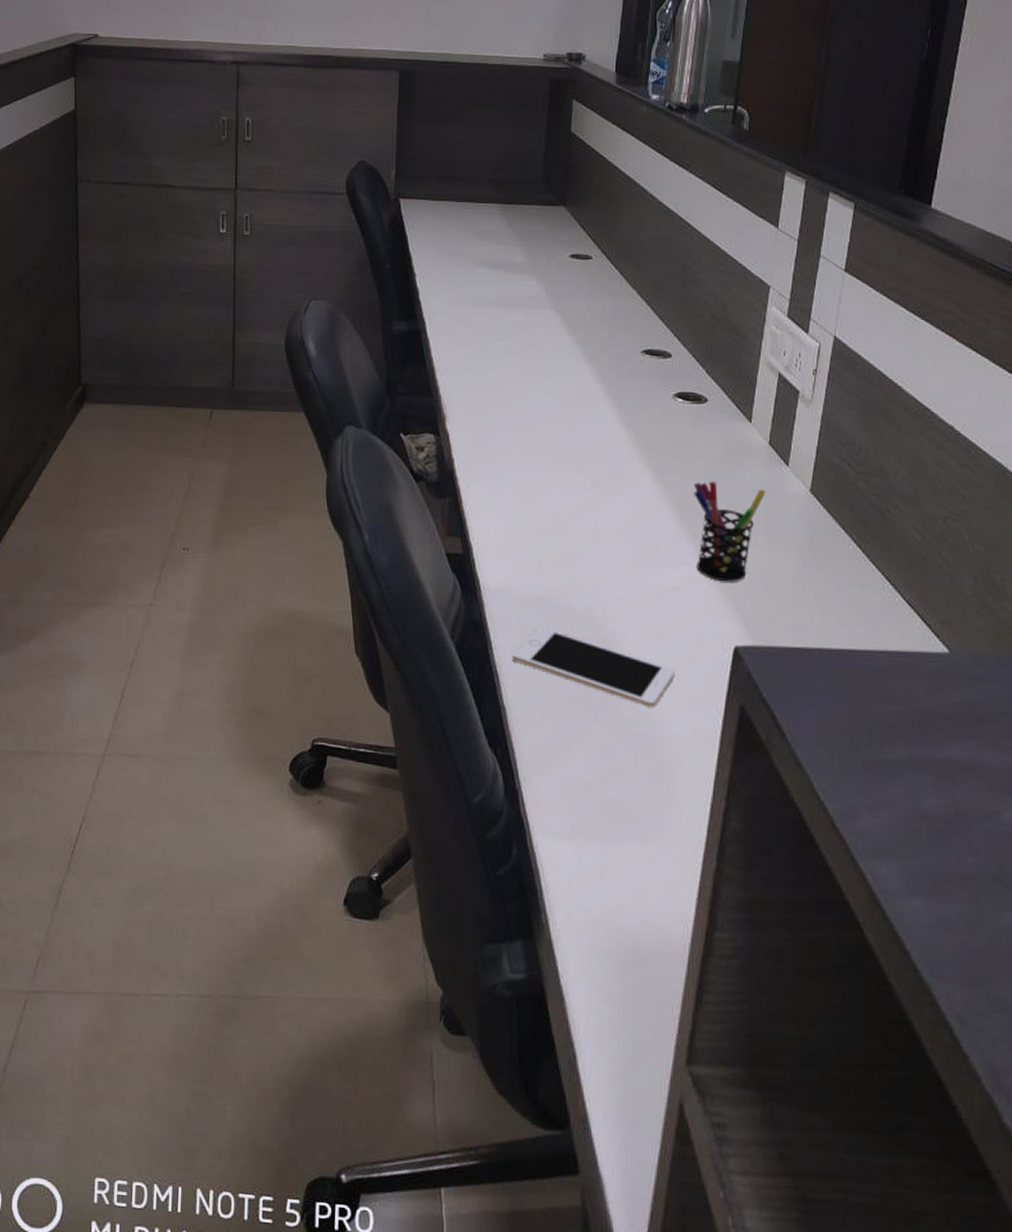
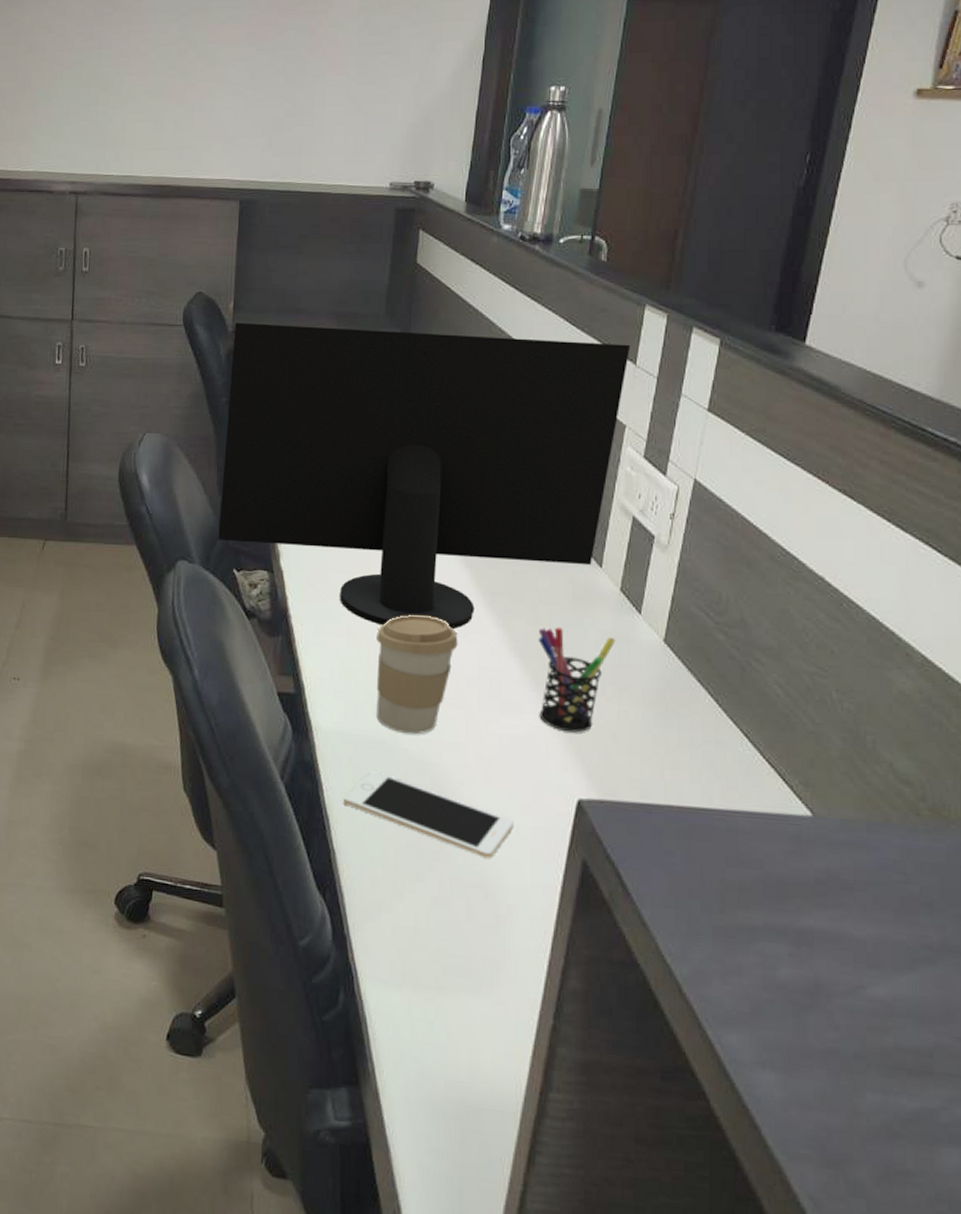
computer monitor: none [385,190,773,486] -> present [218,322,631,630]
coffee cup: none [541,473,618,590] -> present [376,615,458,735]

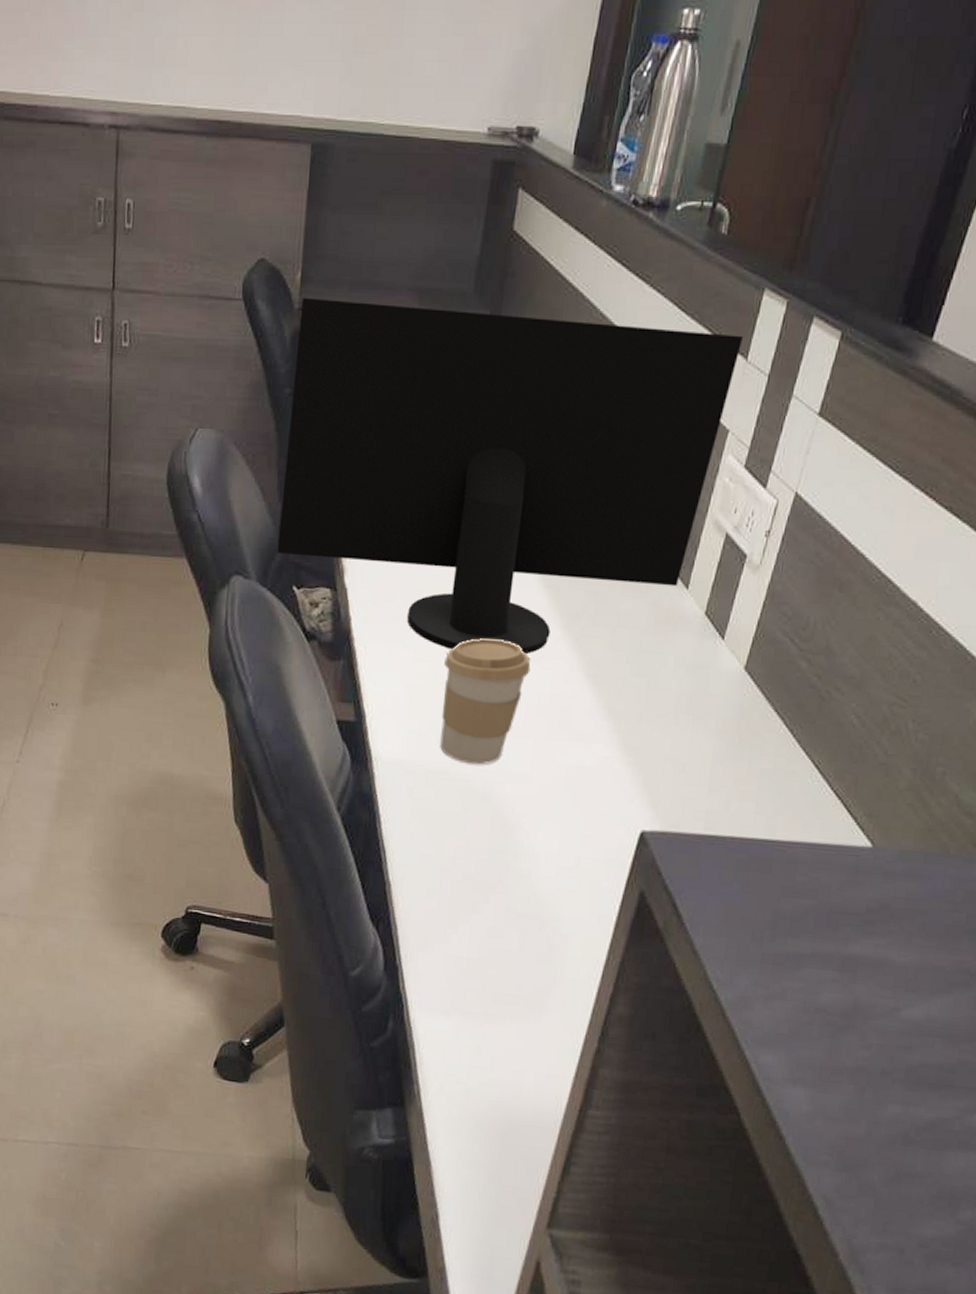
cell phone: present [343,769,513,859] -> none [401,801,574,890]
pen holder: present [538,627,616,733] -> none [609,653,695,764]

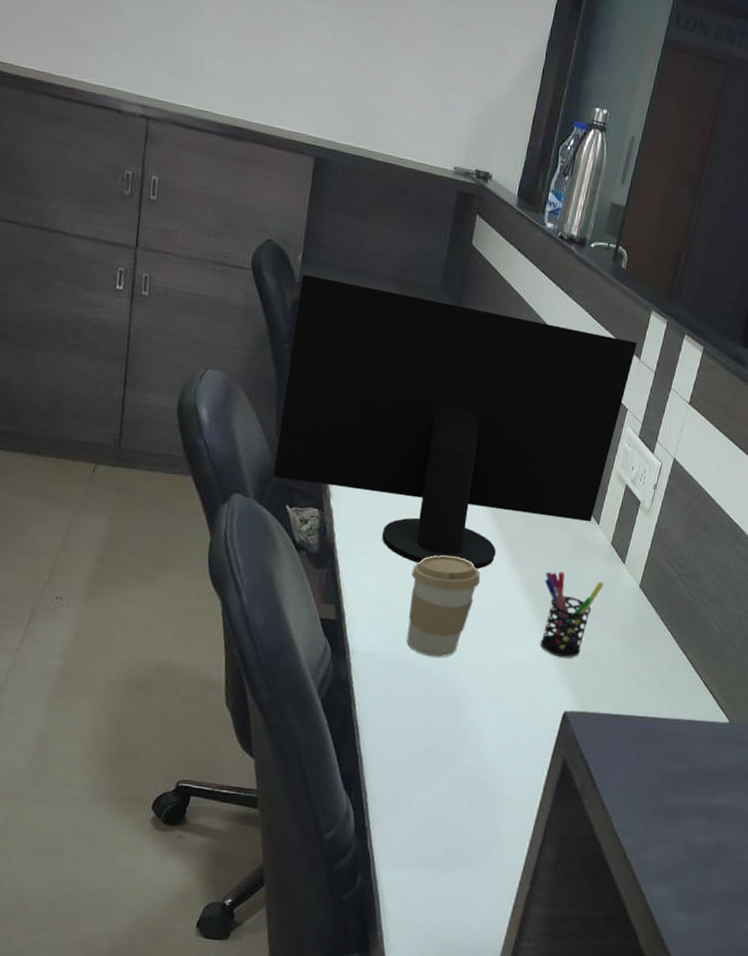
pen holder: none [609,653,695,764] -> present [540,571,604,658]

